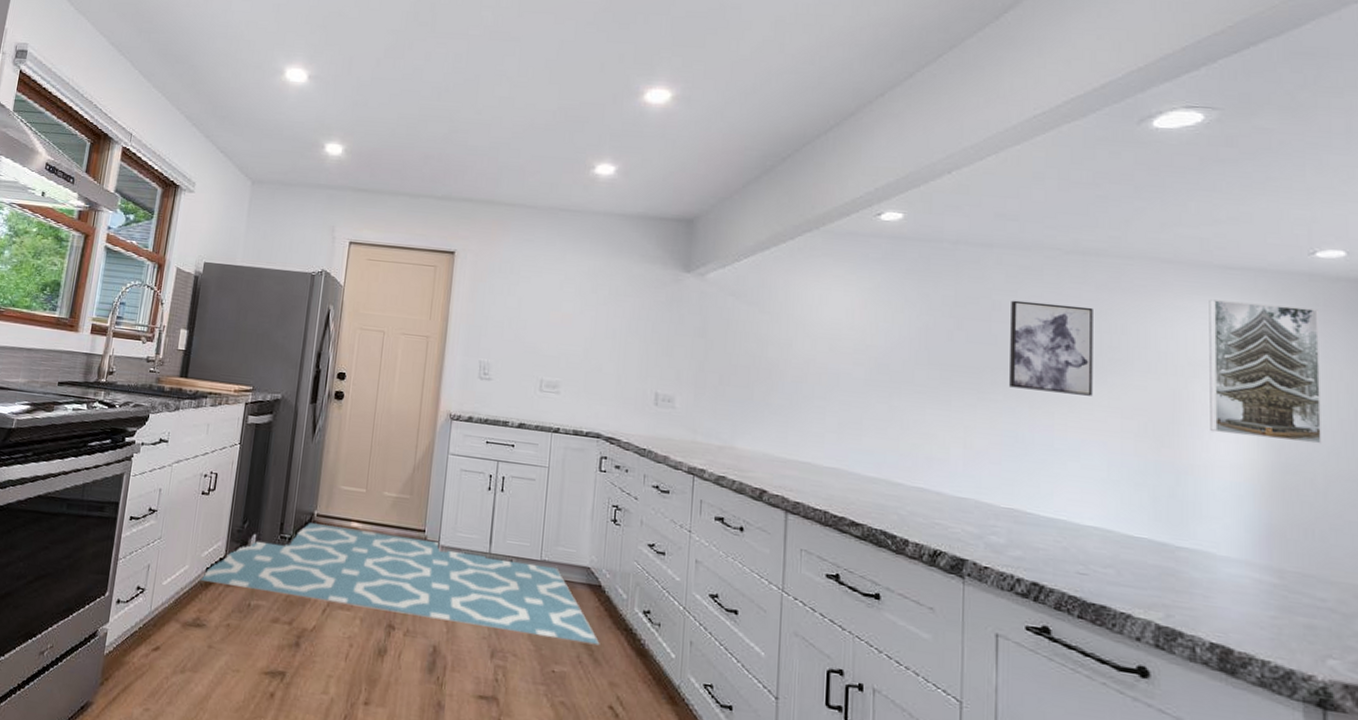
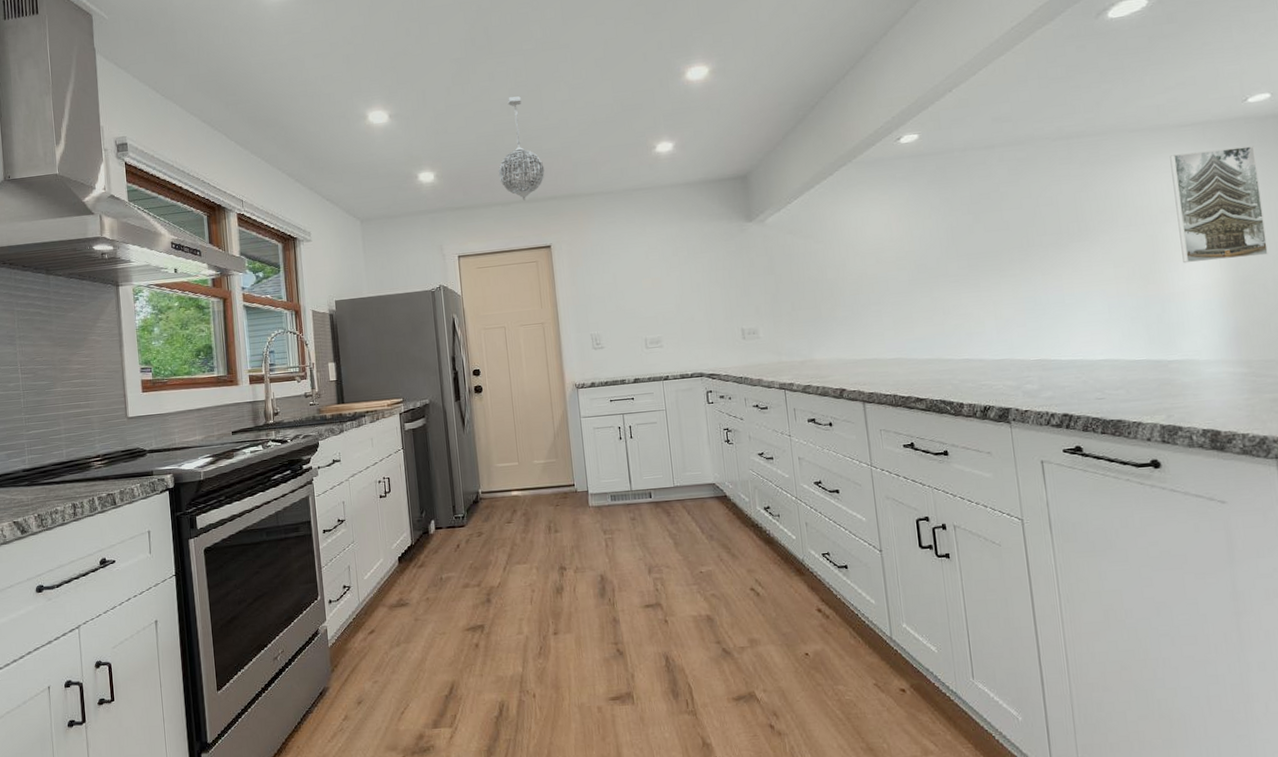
rug: present [201,522,600,646] -> none [395,488,735,568]
pendant light: none [413,81,466,198] -> present [498,96,545,202]
wall art: present [1009,300,1093,396] -> none [1015,182,1090,262]

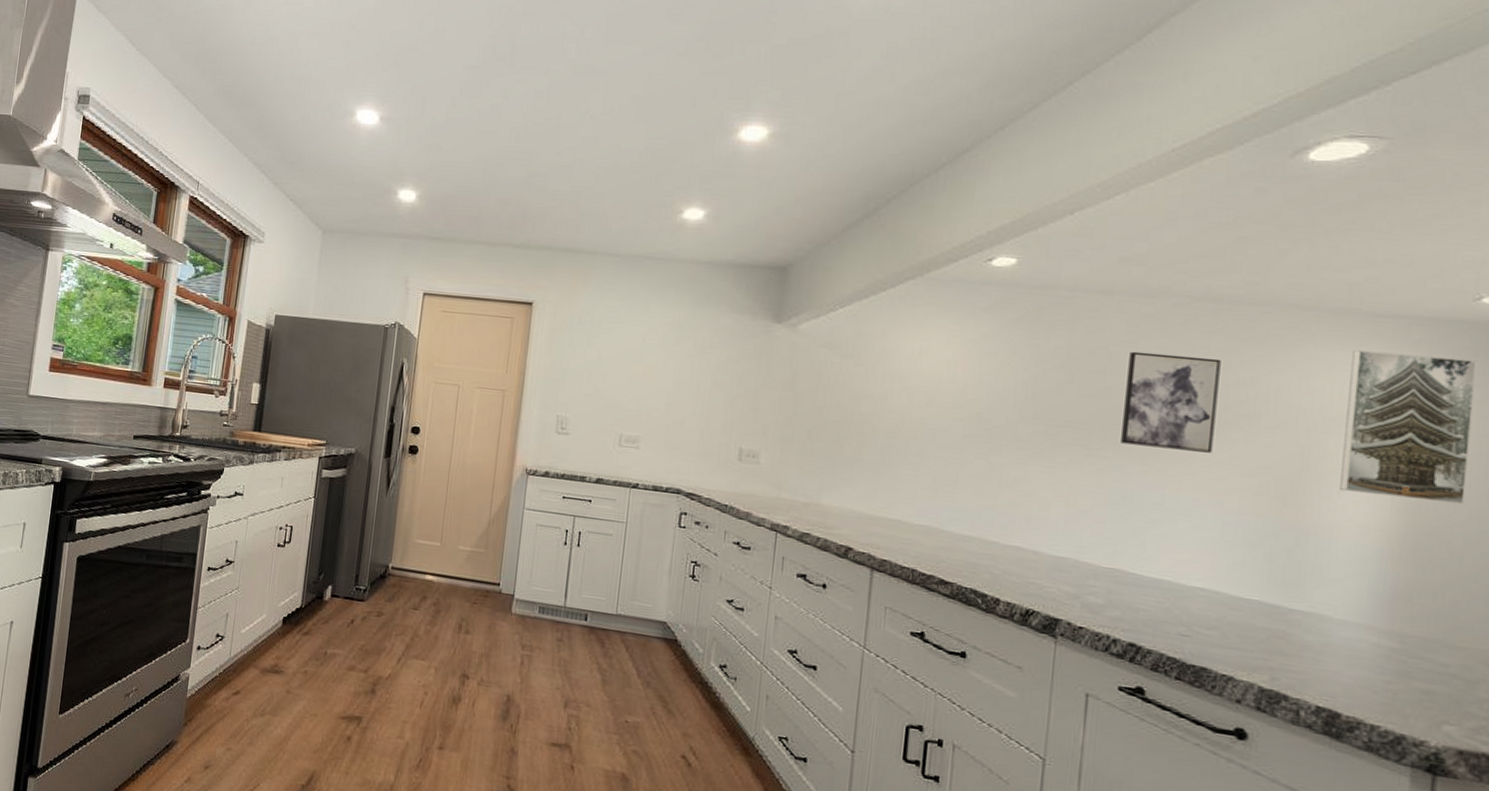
pendant light: present [498,96,545,202] -> none [490,121,545,246]
wall art: none [1015,182,1090,262] -> present [1121,351,1221,453]

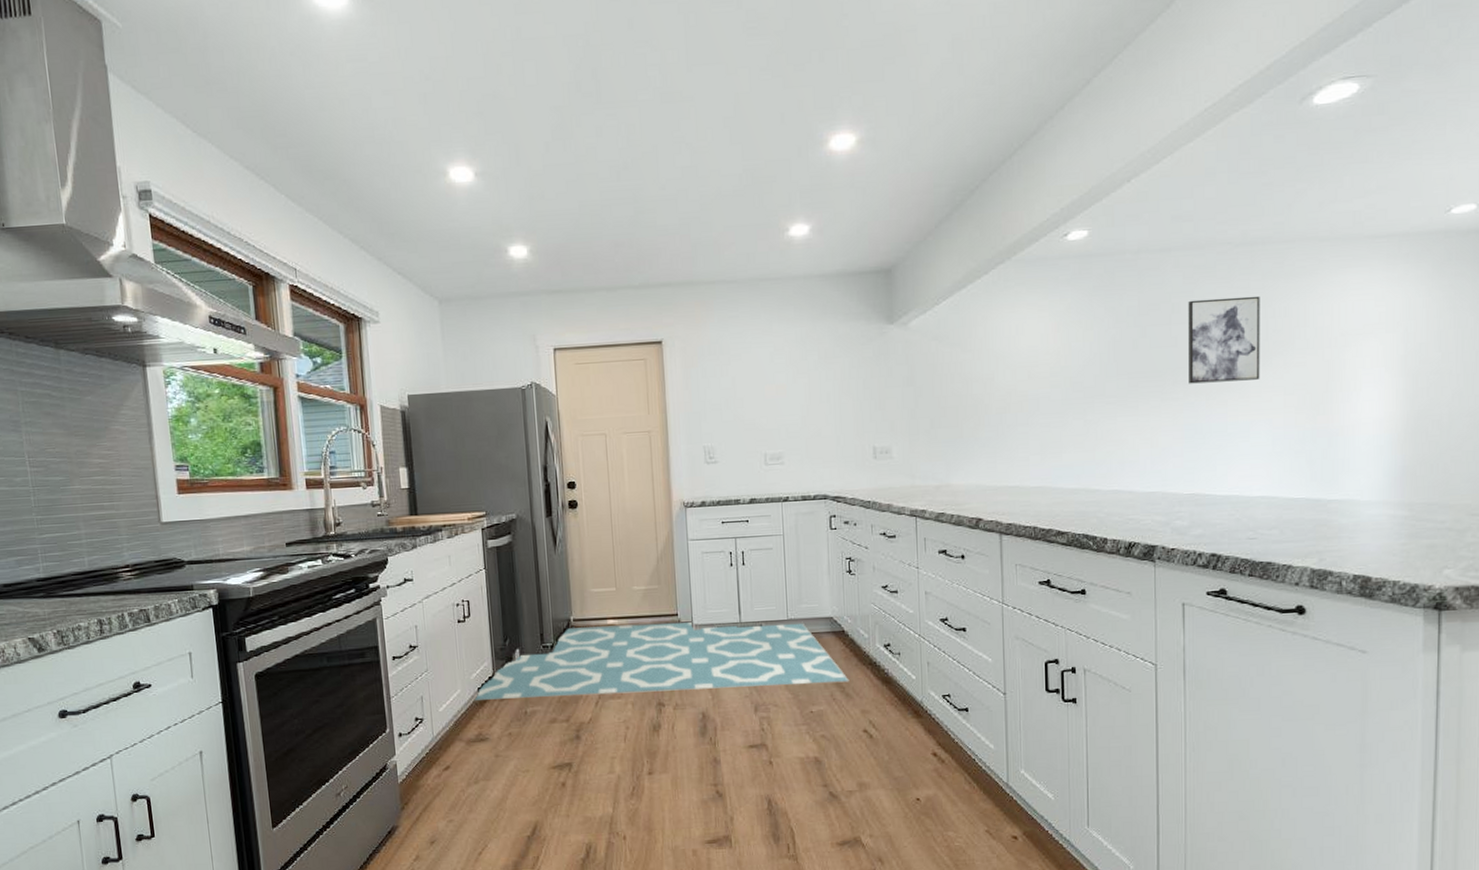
rug: none [278,575,675,698] -> present [475,621,850,700]
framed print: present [1340,350,1477,505] -> none [1358,264,1451,394]

